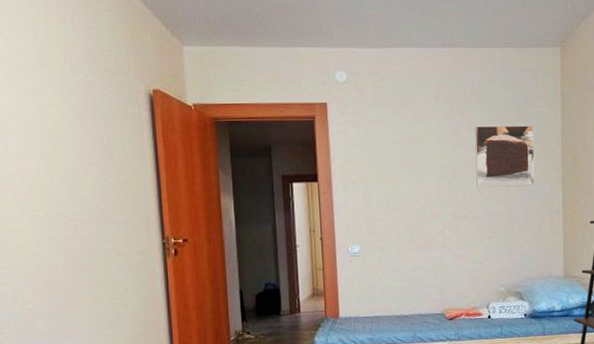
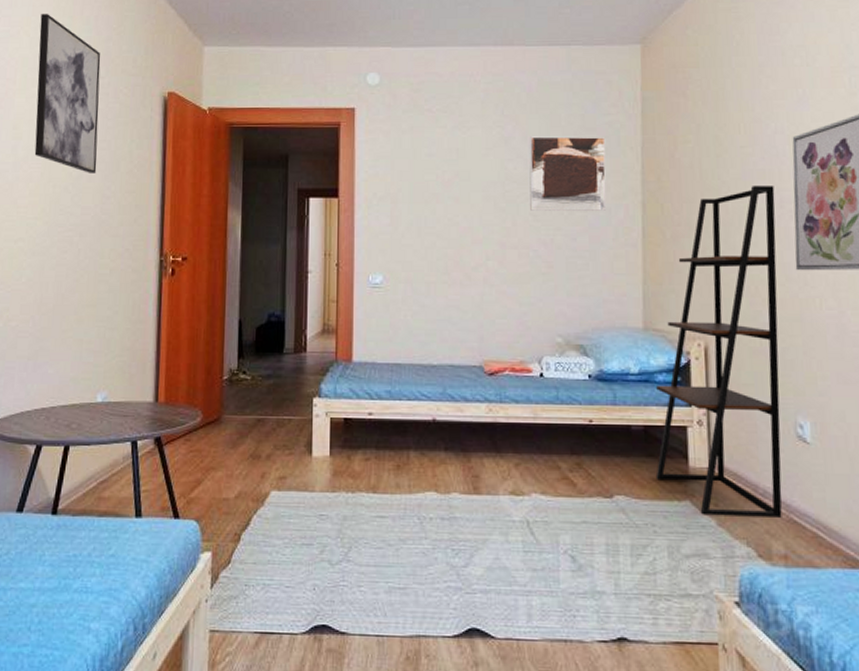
wall art: none [13,12,92,167] -> present [34,14,101,173]

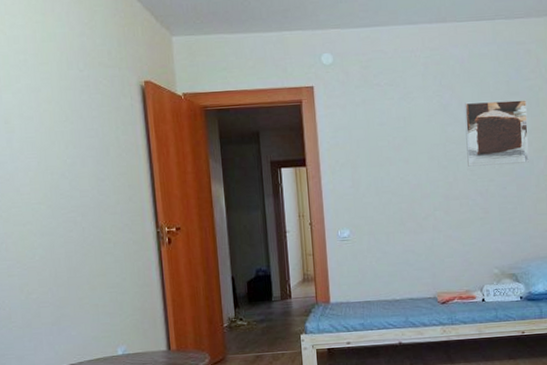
wall art: present [34,14,101,173] -> none [13,12,89,160]

